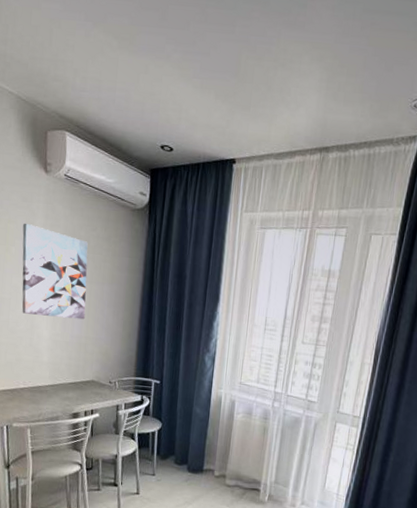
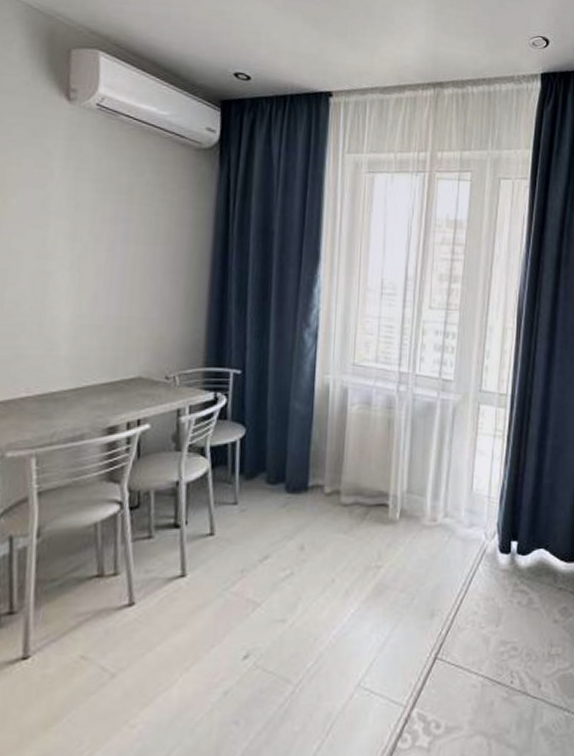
wall art: present [22,223,88,320] -> none [26,165,132,293]

